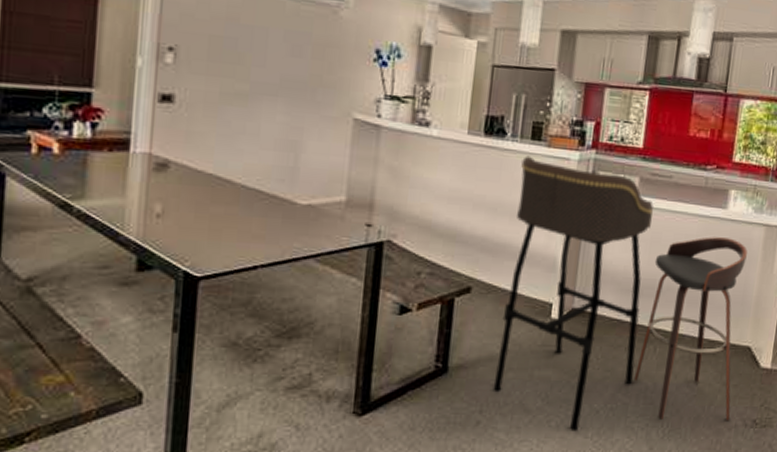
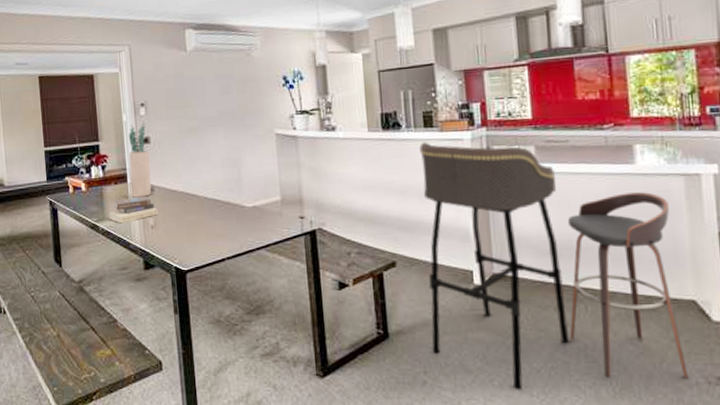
books: none [91,172,171,206] -> present [108,196,159,224]
vase: none [133,70,172,175] -> present [129,120,152,198]

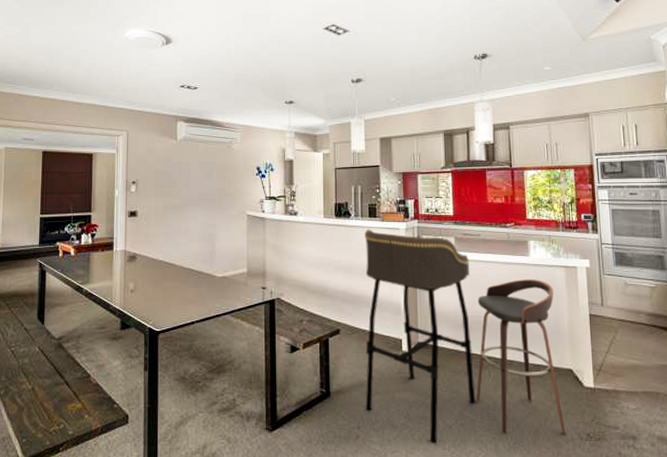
books: present [108,196,159,224] -> none [93,263,139,287]
vase: present [129,120,152,198] -> none [116,196,136,264]

